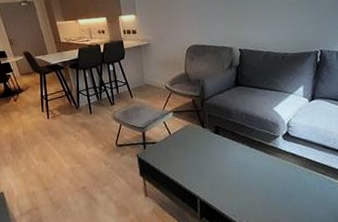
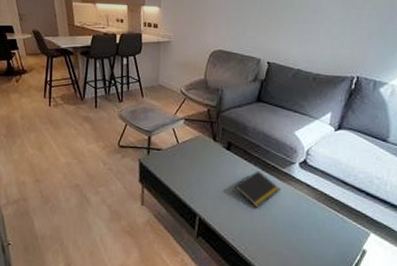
notepad: none [226,148,270,183] -> present [233,170,281,208]

